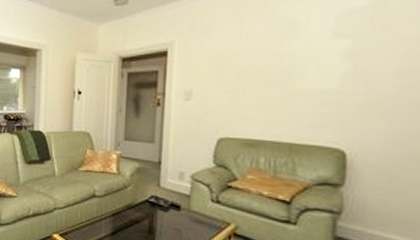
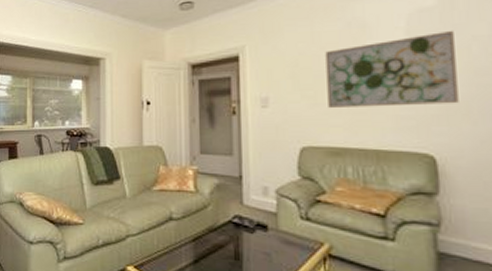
wall art: none [248,31,382,104] -> present [325,30,459,108]

